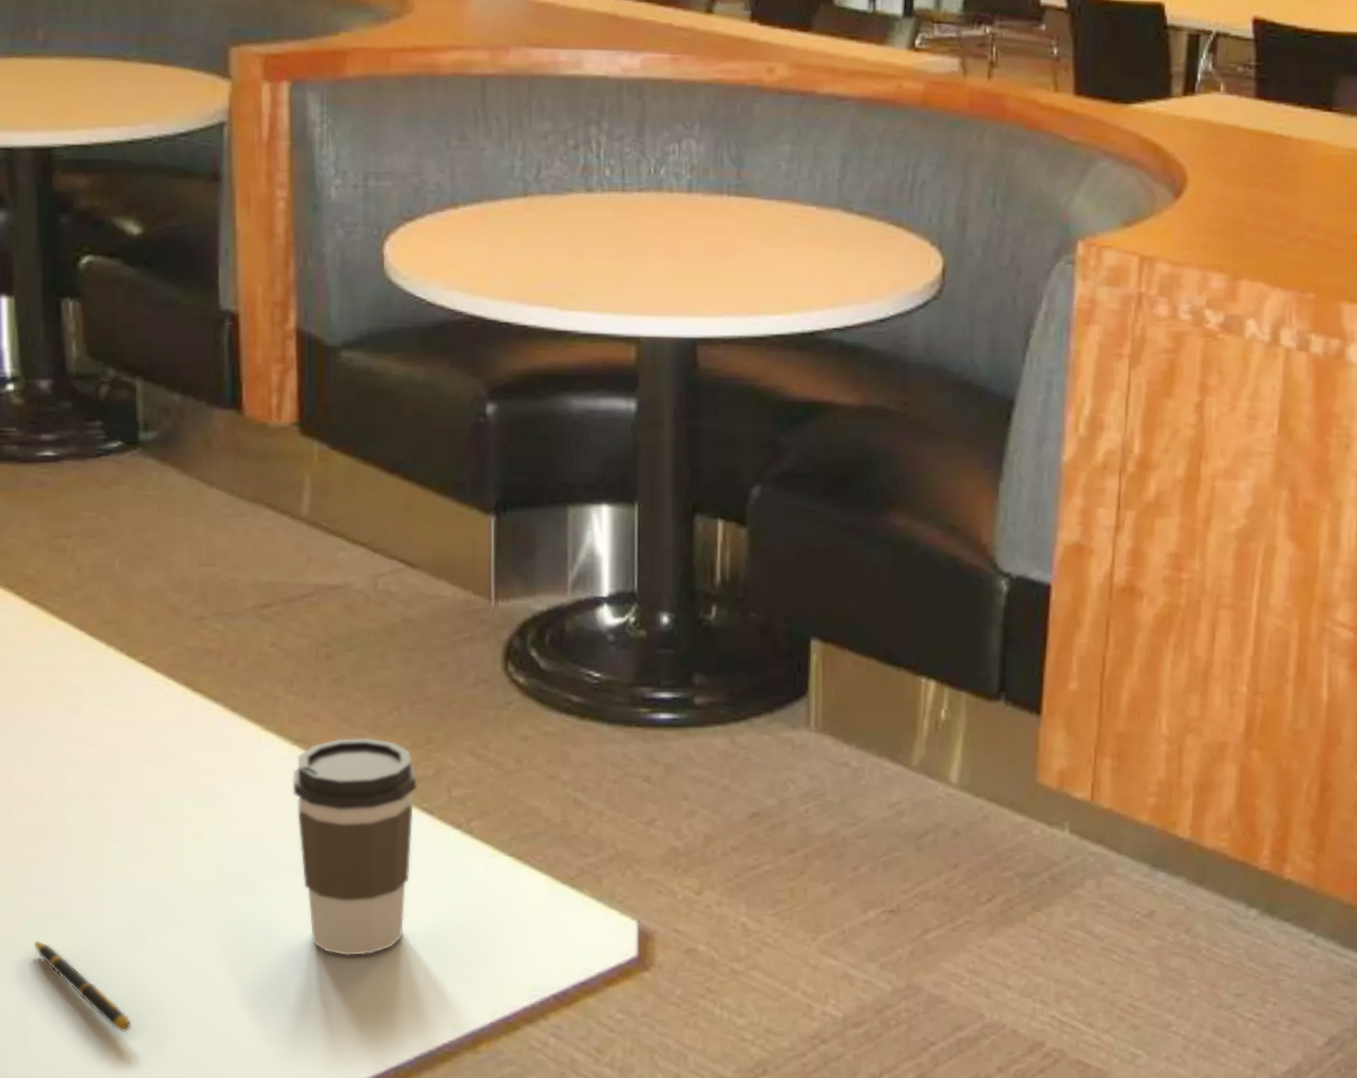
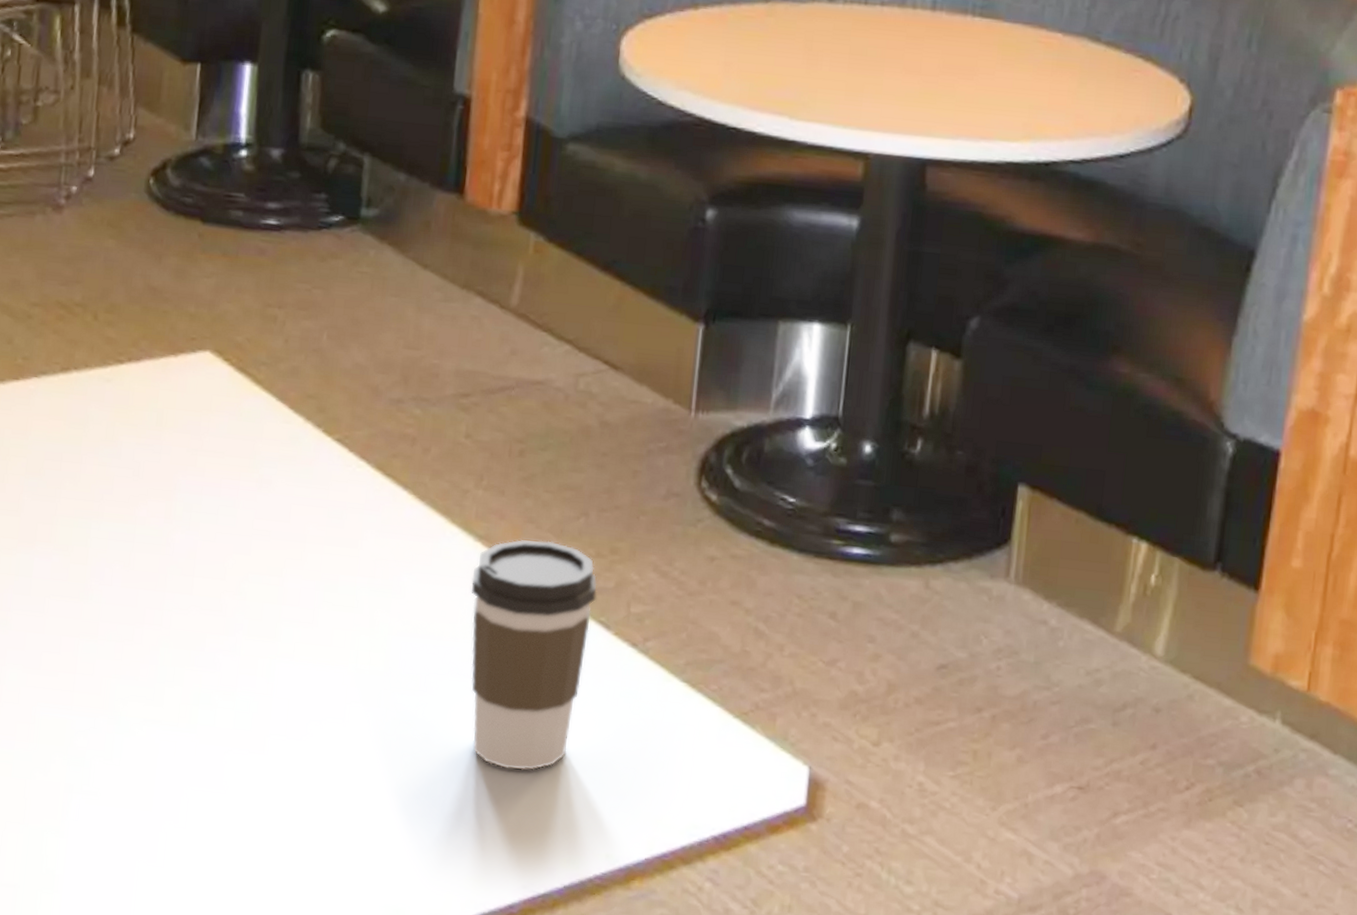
pen: present [34,940,132,1032] -> none [197,716,284,823]

